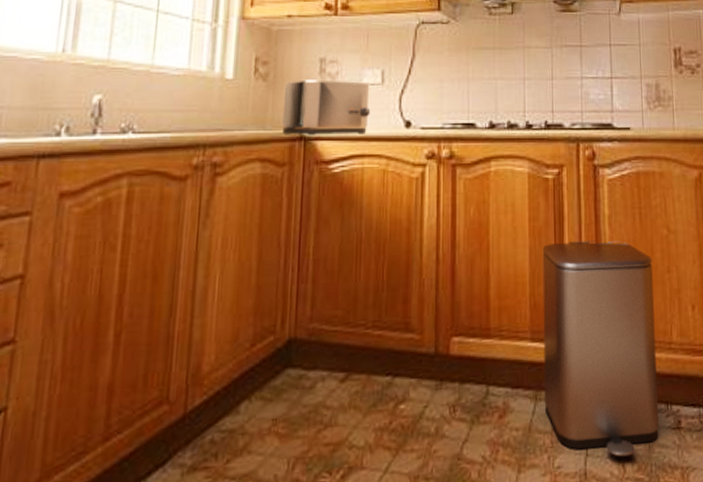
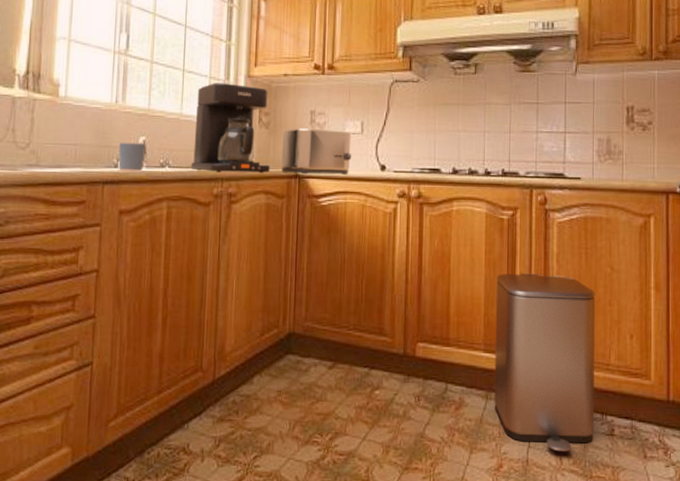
mug: none [61,103,102,140] -> present [118,142,146,172]
coffee maker: none [162,26,268,137] -> present [191,83,270,174]

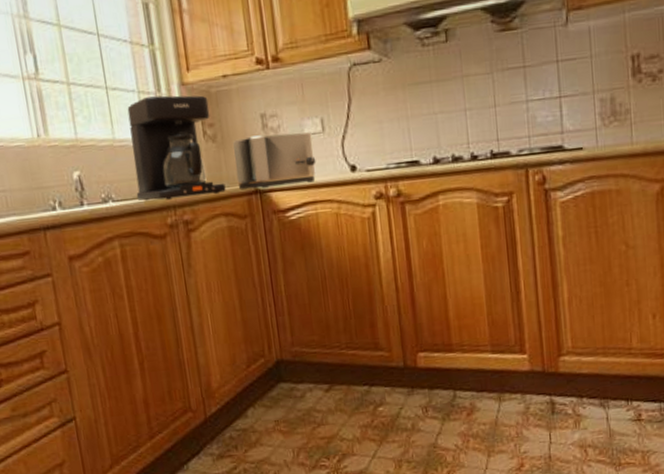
mug: present [118,142,146,172] -> none [52,178,84,214]
pedal bin: present [494,273,595,452] -> none [496,260,620,444]

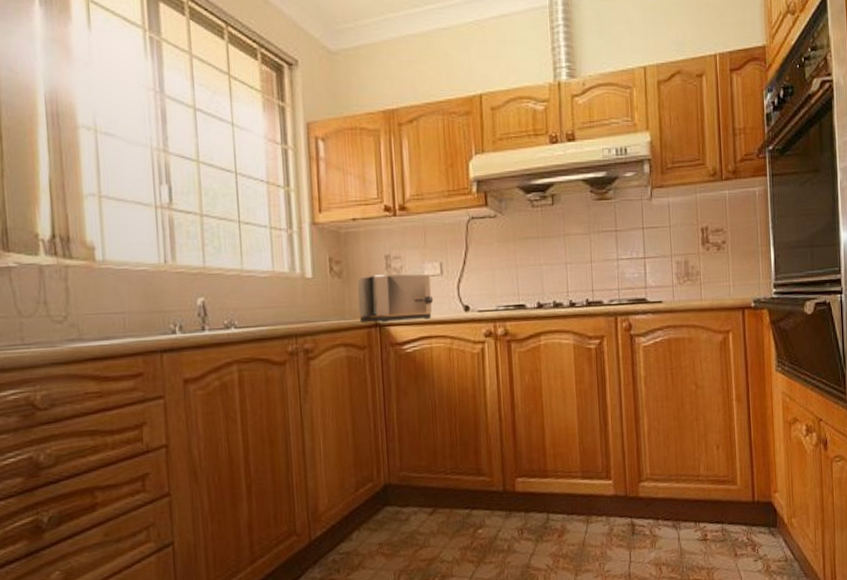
coffee maker: present [127,95,226,201] -> none [258,232,347,329]

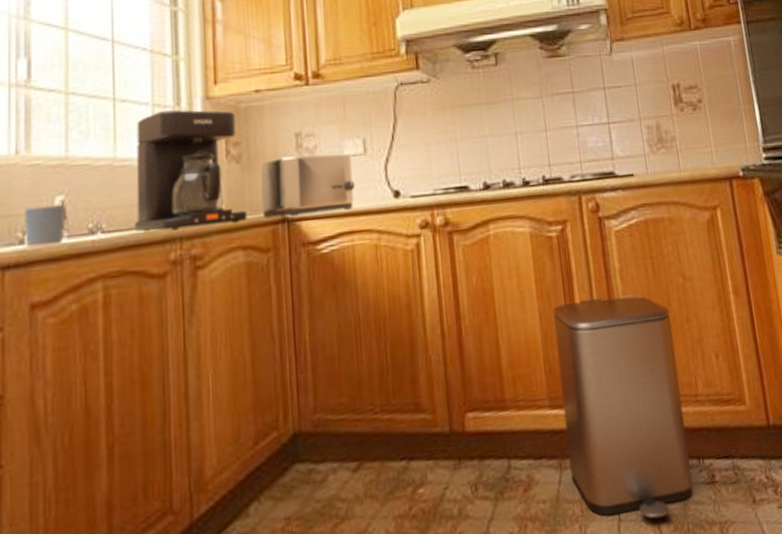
mug: none [175,304,206,337] -> present [25,204,65,248]
coffee maker: none [258,232,347,329] -> present [134,109,247,232]
pedal bin: none [588,397,689,562] -> present [552,294,693,519]

